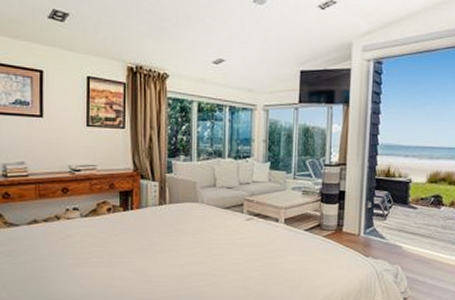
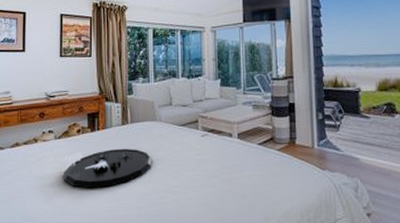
decorative tray: none [84,229,192,271] -> present [58,148,152,189]

